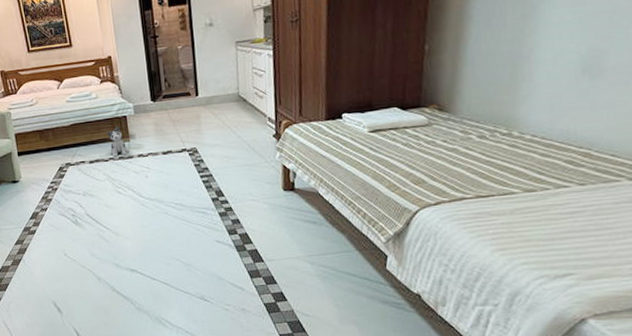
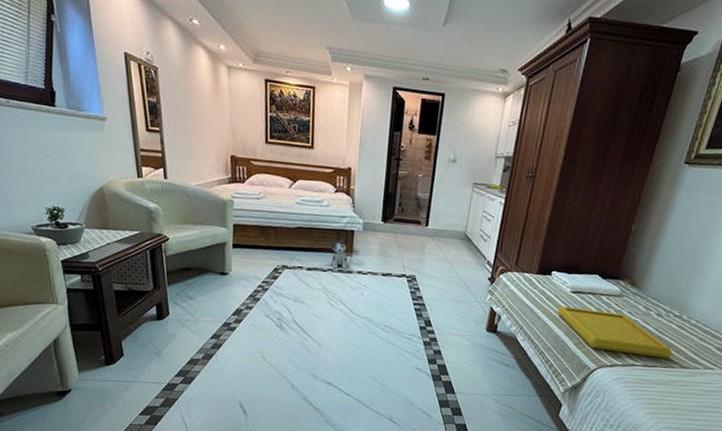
serving tray: none [358,144,511,189] -> present [557,305,673,359]

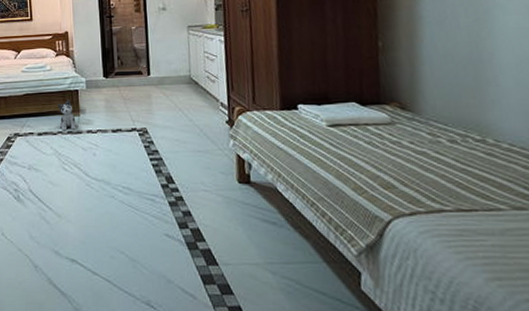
serving tray: present [557,305,673,359] -> none [317,143,494,199]

